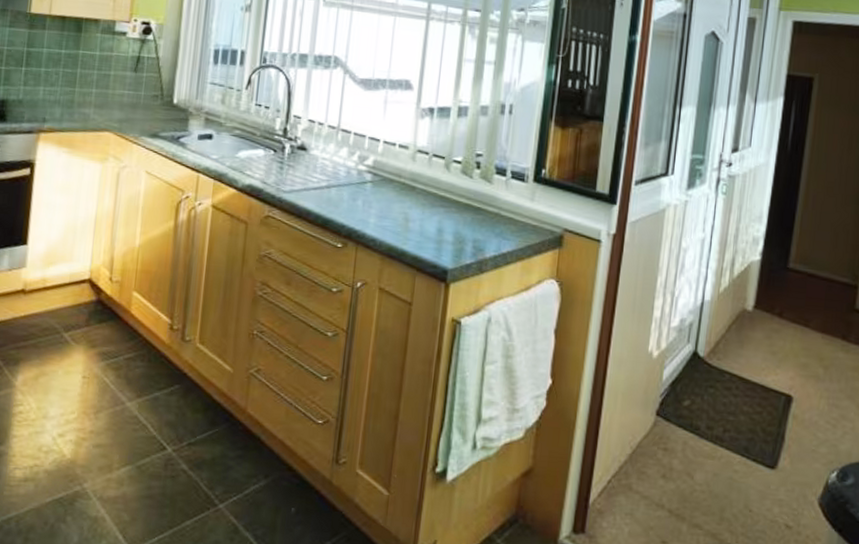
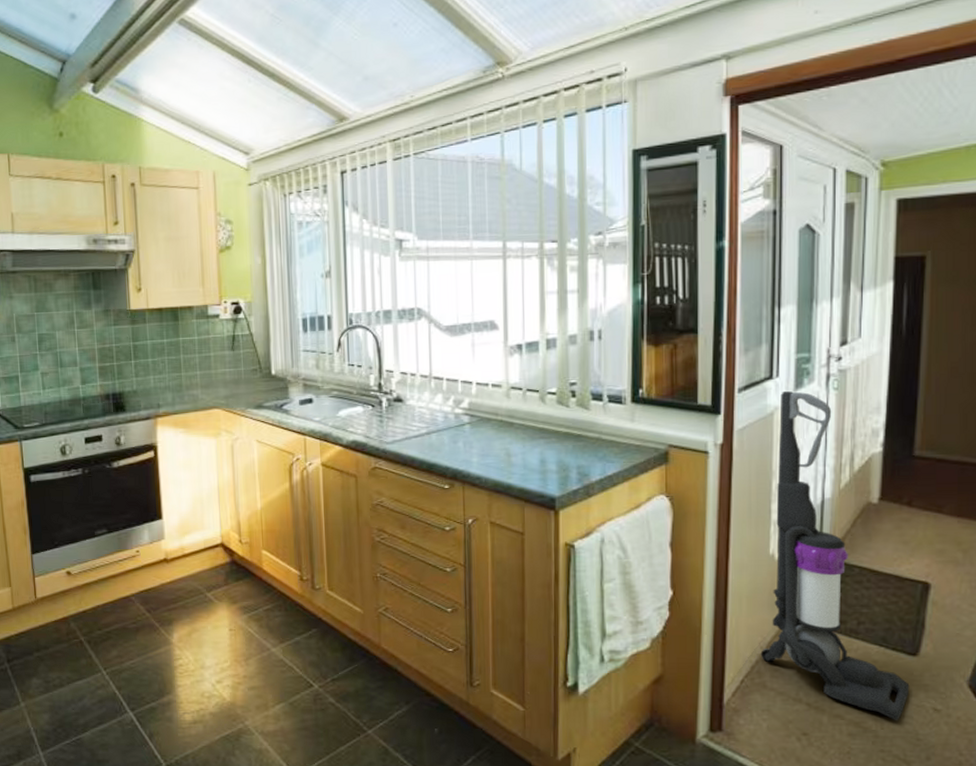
vacuum cleaner: none [629,189,766,536] -> present [760,390,910,721]

